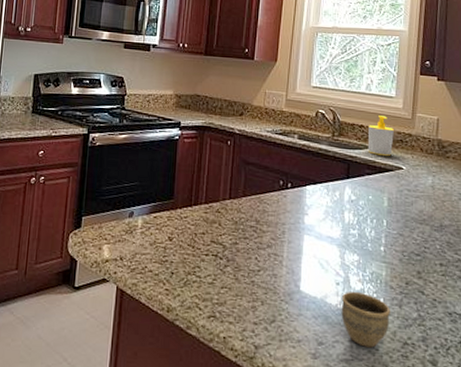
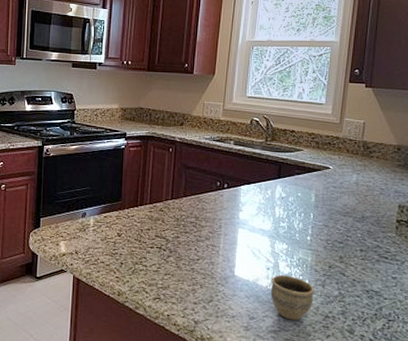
soap bottle: present [367,115,394,156] -> none [298,121,323,157]

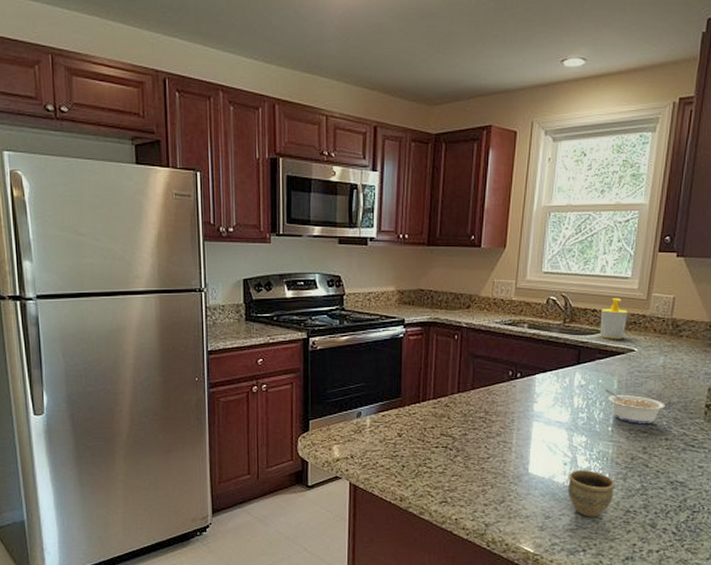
soap bottle: none [298,121,323,157] -> present [599,298,628,339]
legume: none [304,202,359,235] -> present [605,389,665,423]

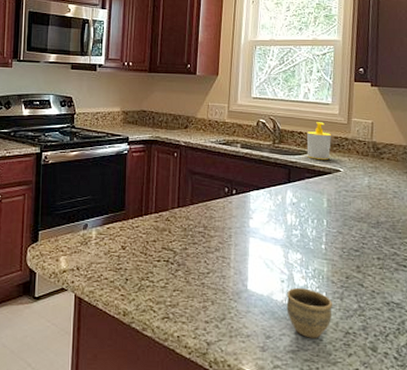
legume: present [605,389,665,423] -> none [316,207,374,242]

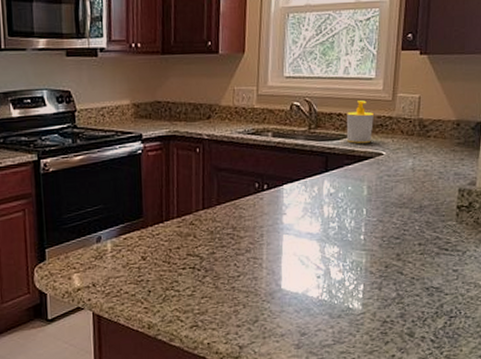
cup: present [286,287,333,338] -> none [322,281,371,331]

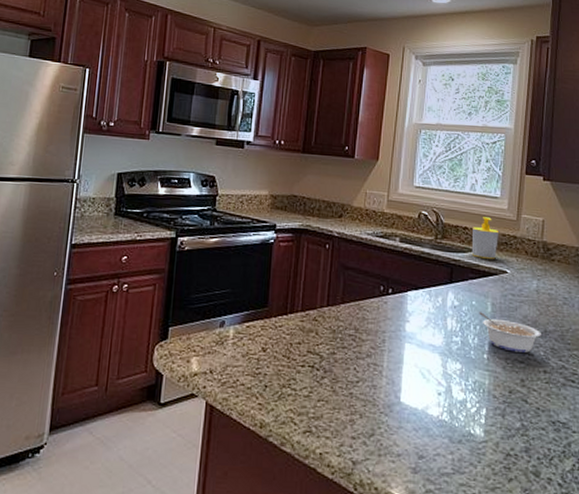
legume: none [355,196,416,230] -> present [479,312,541,353]

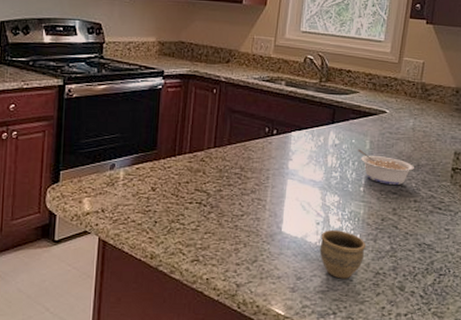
cup: none [442,401,494,460] -> present [319,229,367,279]
soap bottle: present [471,217,498,259] -> none [353,60,380,100]

